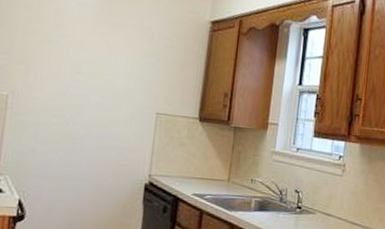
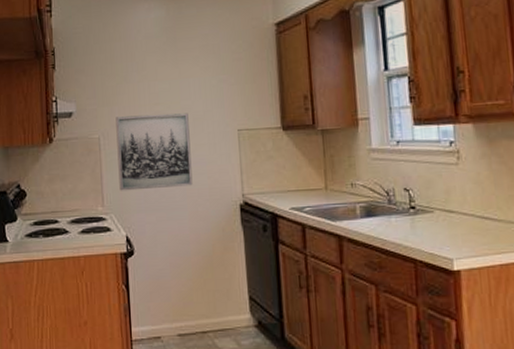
wall art: none [20,77,110,159] -> present [115,113,193,191]

